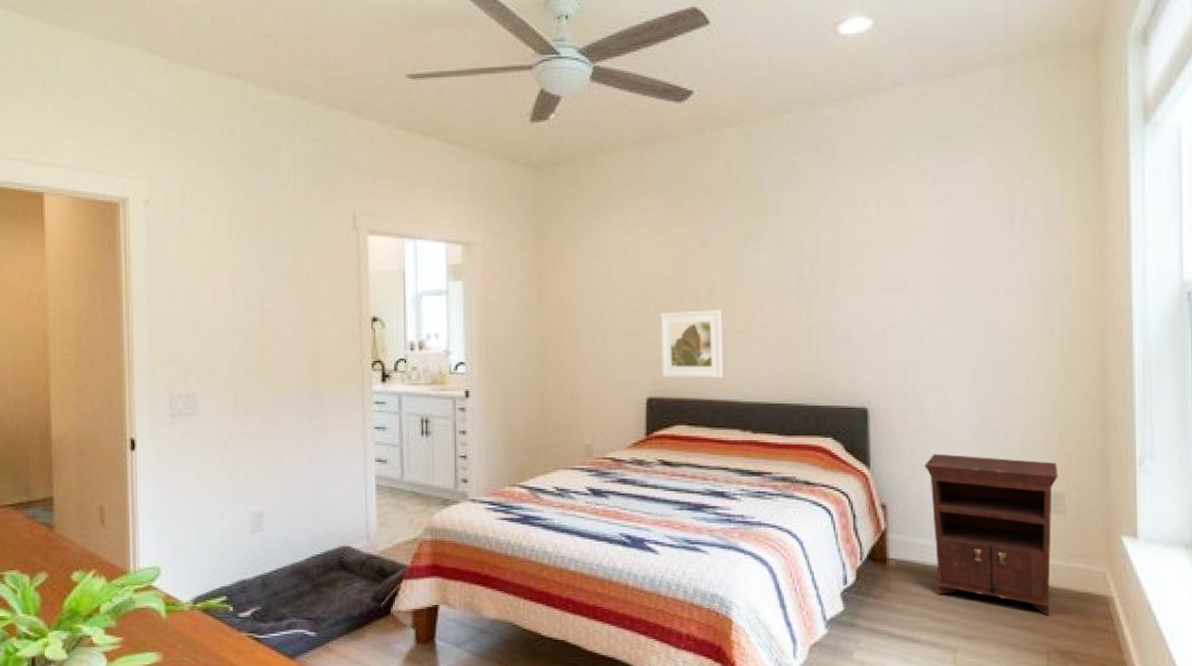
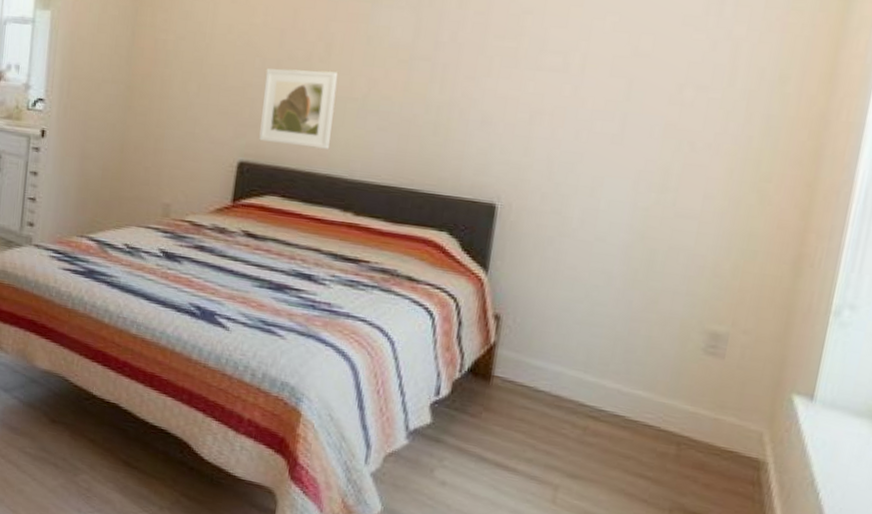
nightstand: present [925,453,1058,616] -> none [547,266,725,470]

